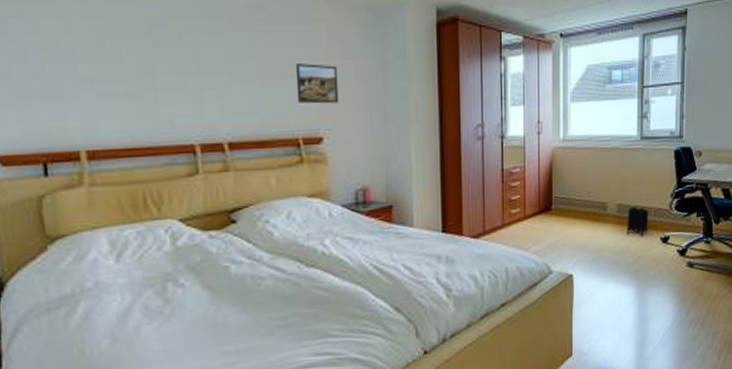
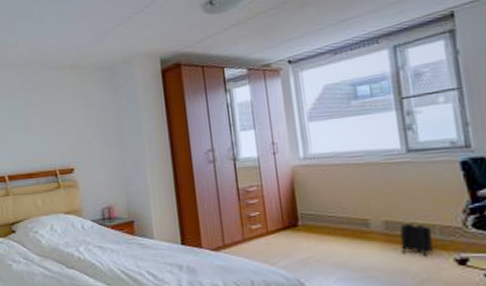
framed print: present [295,63,339,104] -> none [51,114,85,144]

